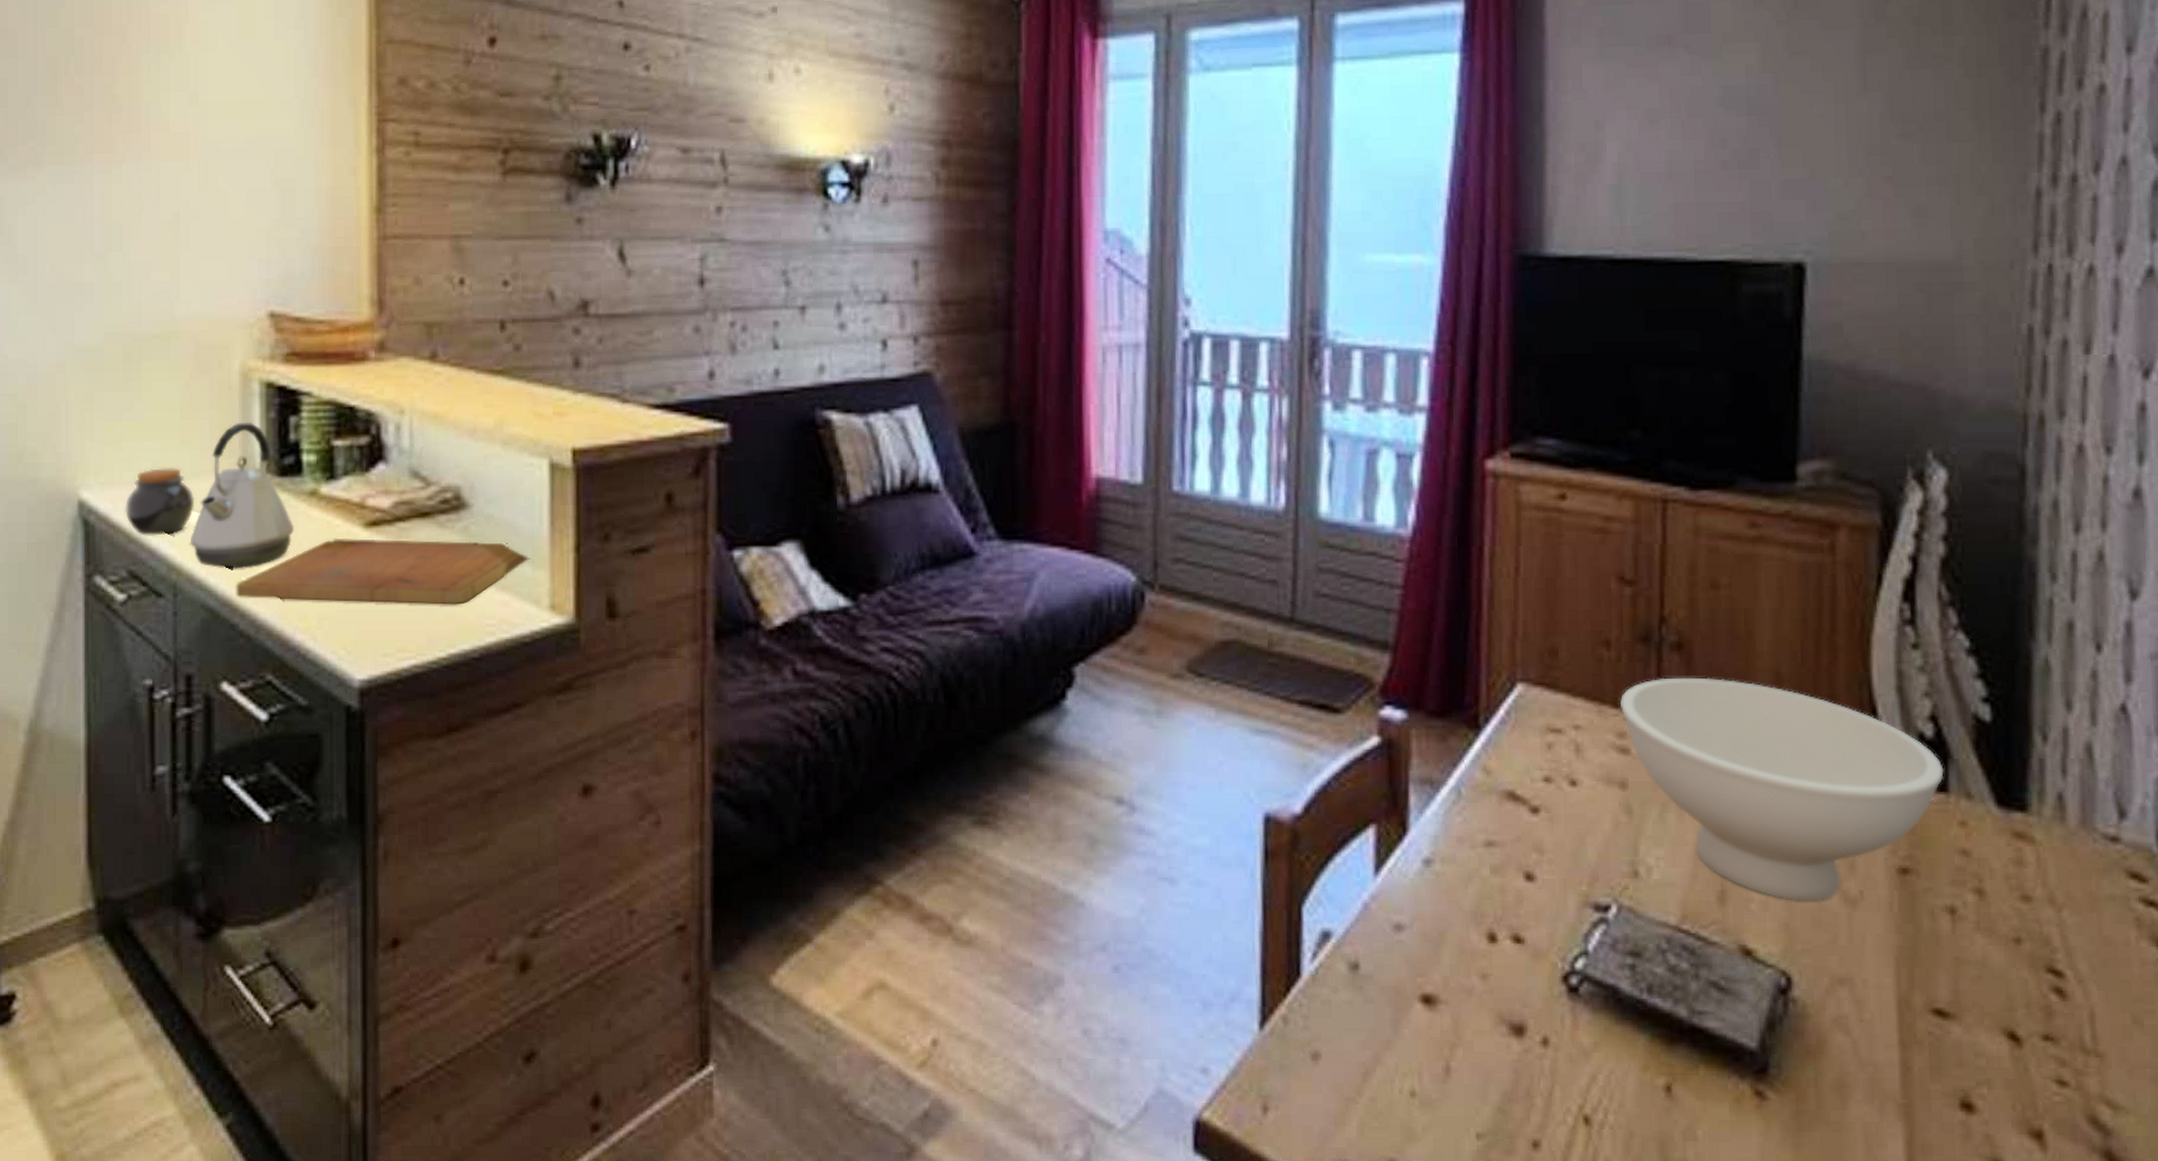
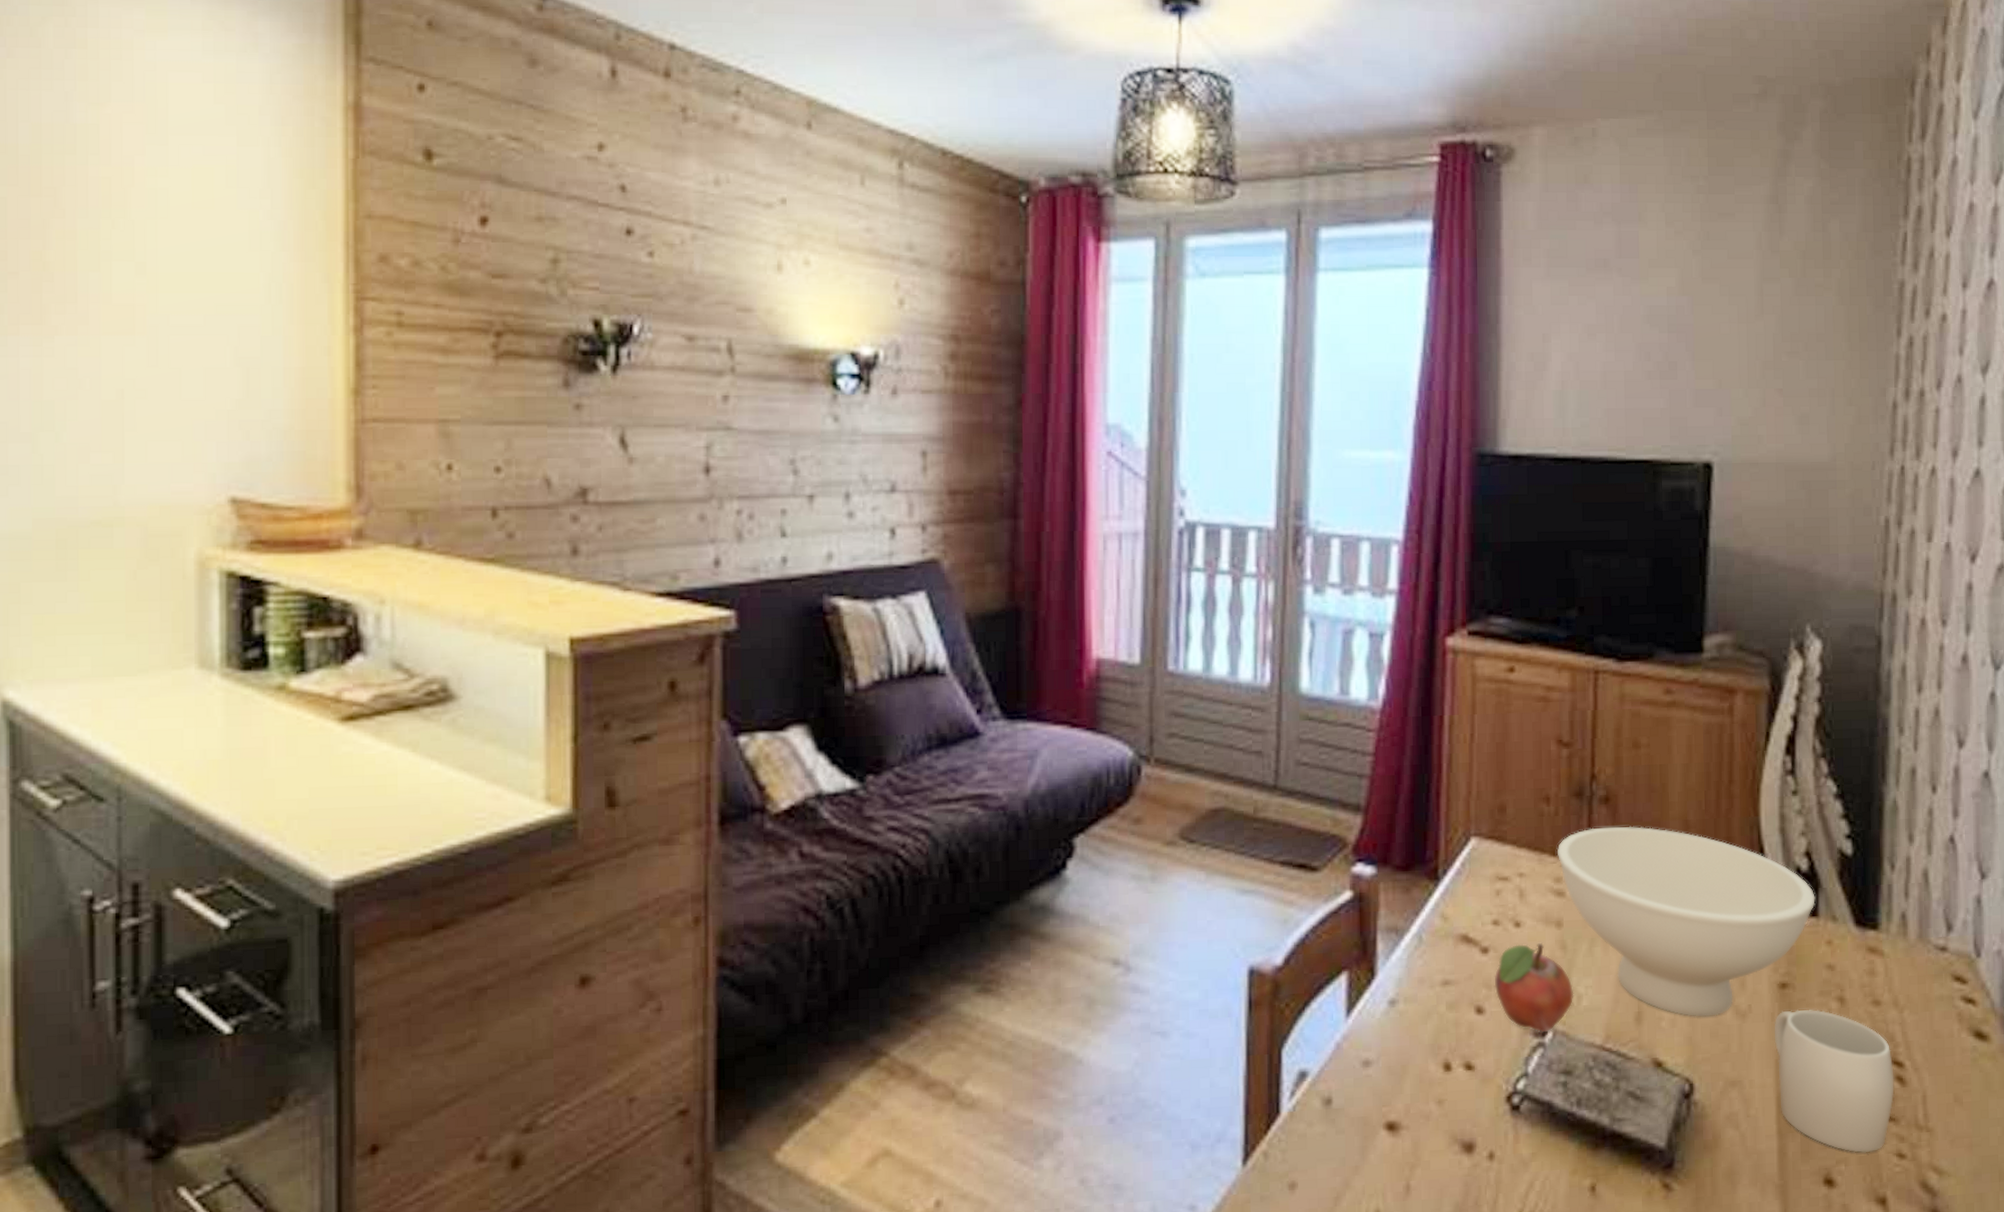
jar: present [124,467,195,537] -> none [58,662,143,738]
kettle: present [189,422,294,569] -> none [136,613,259,770]
cutting board: present [236,537,530,605] -> none [191,733,523,801]
fruit: none [1546,806,1643,907] -> present [1494,943,1574,1033]
mug: none [1893,900,2052,1075] -> present [1775,1009,1895,1153]

